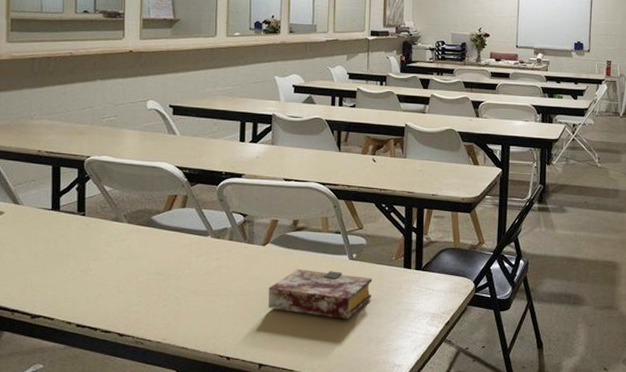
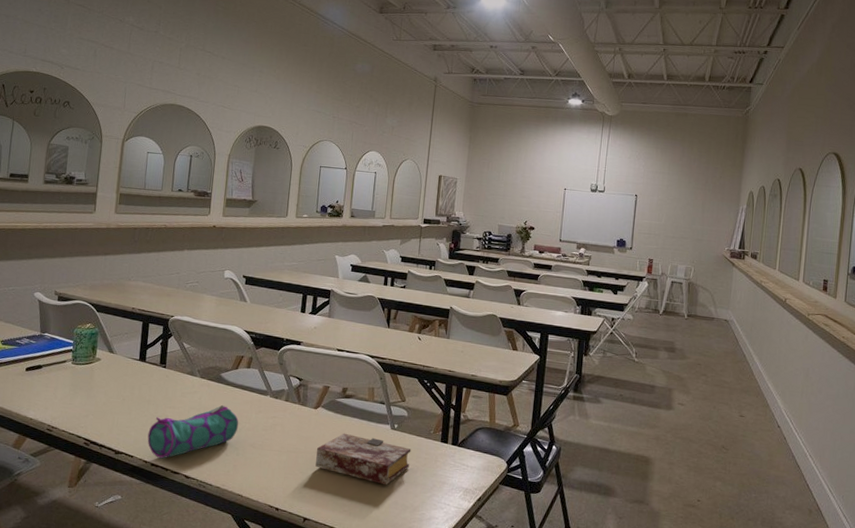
pencil case: none [69,251,177,318] -> present [147,404,239,459]

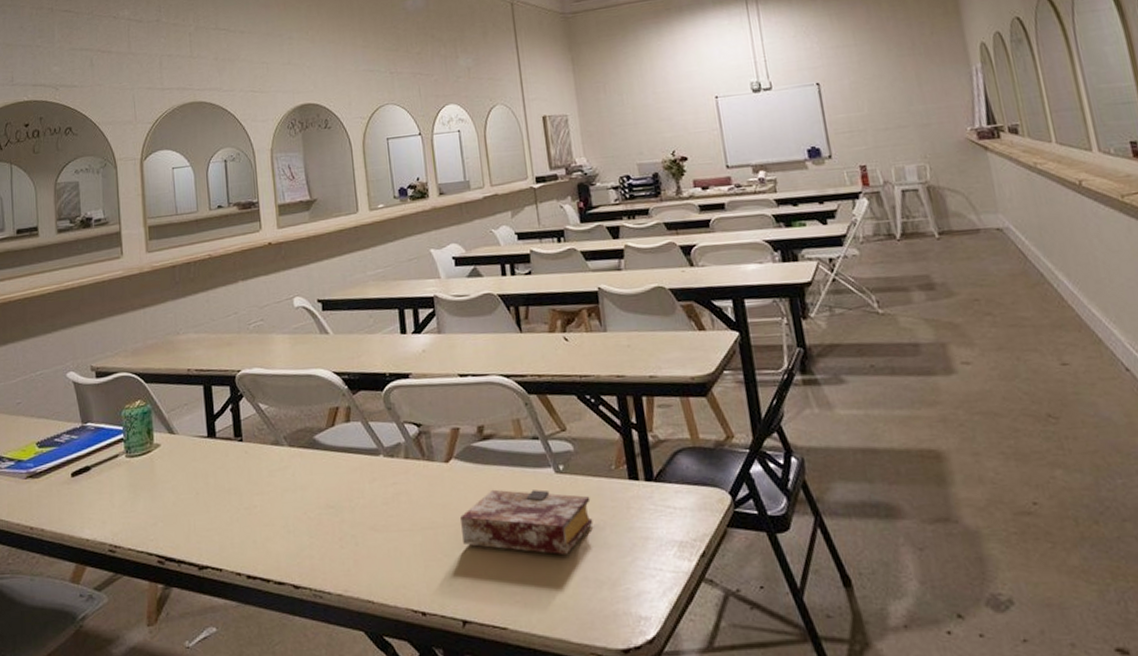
pencil case: present [147,404,239,459] -> none [235,478,351,567]

